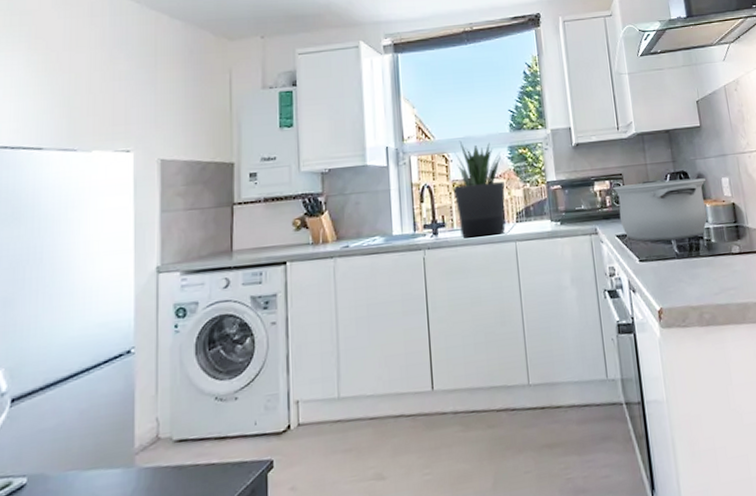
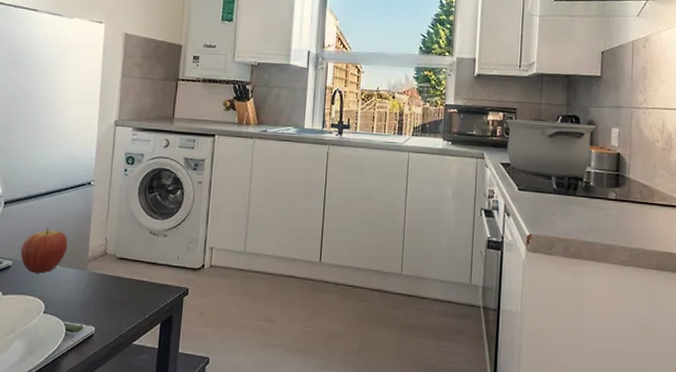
fruit: none [38,421,105,487] -> present [20,228,68,273]
planter: present [453,140,506,239] -> none [361,55,407,144]

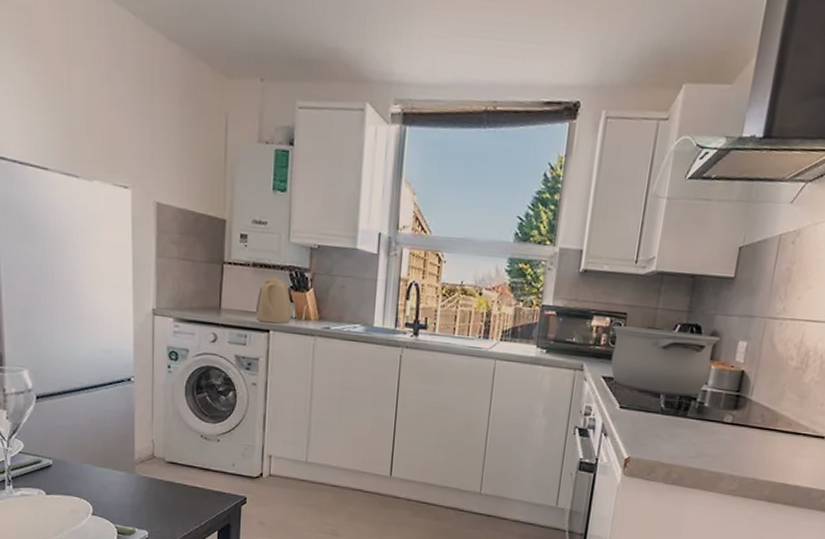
fruit: present [20,228,68,273] -> none [60,426,111,474]
kettle: none [204,90,235,129] -> present [256,277,292,325]

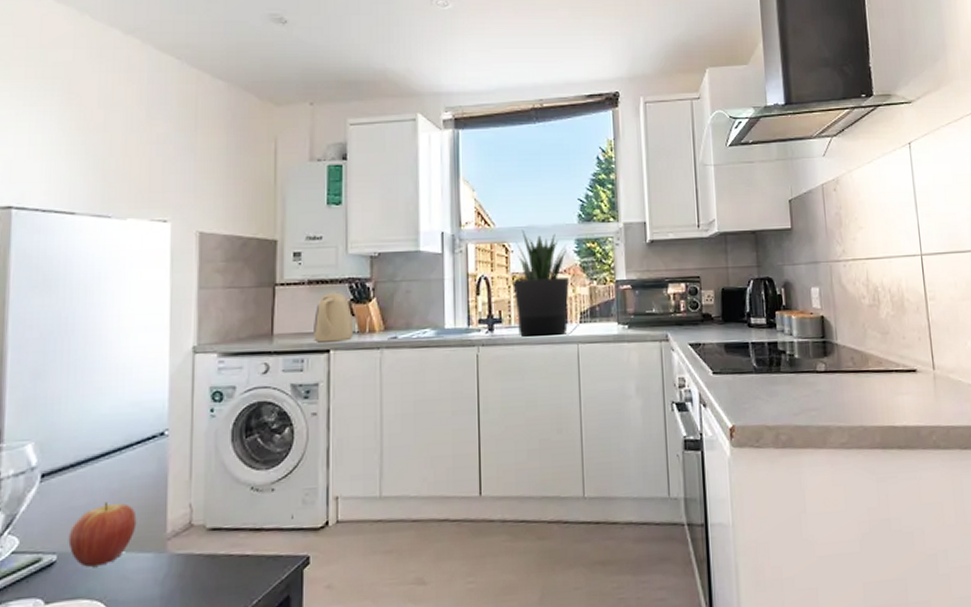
fruit: none [60,426,111,474] -> present [68,502,137,567]
planter: none [441,241,498,349] -> present [512,229,569,338]
cooking pot: present [610,325,721,397] -> none [688,286,794,353]

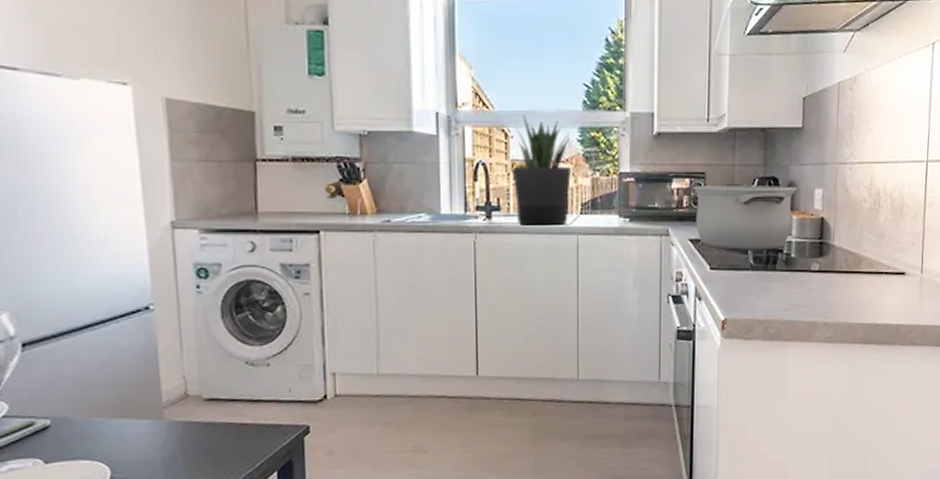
fruit: present [68,502,137,567] -> none [59,371,130,431]
kettle: present [314,292,354,343] -> none [301,171,345,223]
cooking pot: none [688,286,794,353] -> present [692,186,798,250]

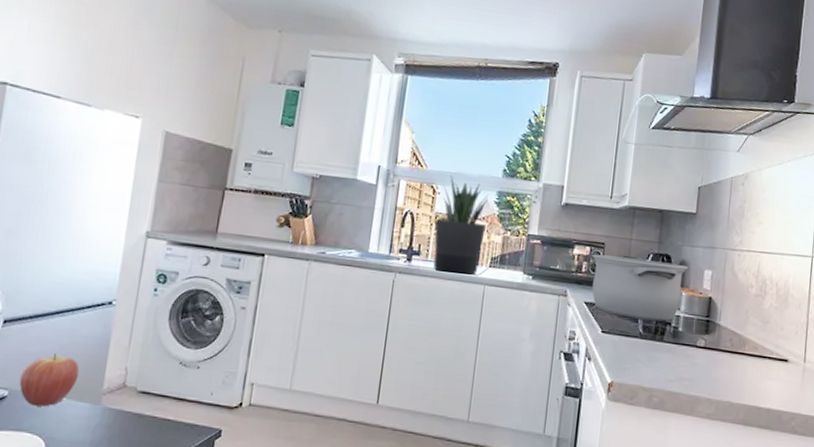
fruit: none [59,371,130,431] -> present [19,353,80,407]

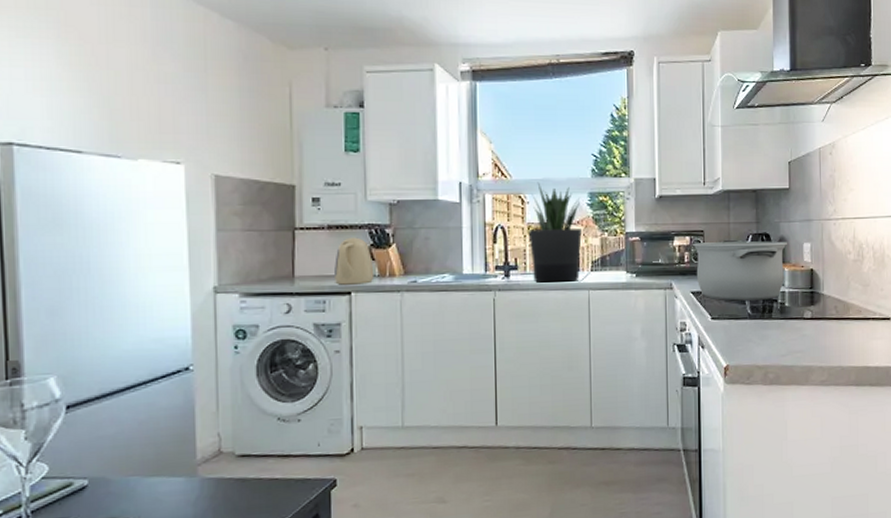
fruit: present [19,353,80,407] -> none [98,431,166,490]
kettle: none [252,203,289,249] -> present [334,237,375,285]

